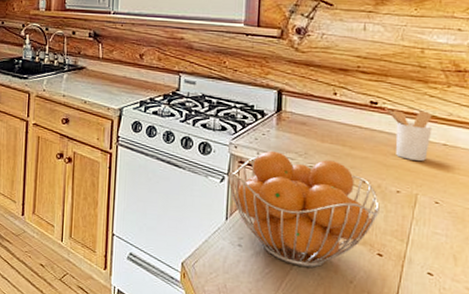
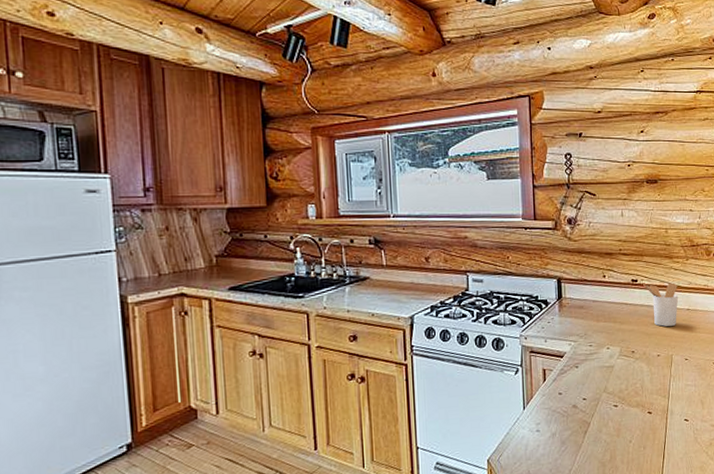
fruit basket: present [228,150,380,268] -> none [522,336,646,438]

